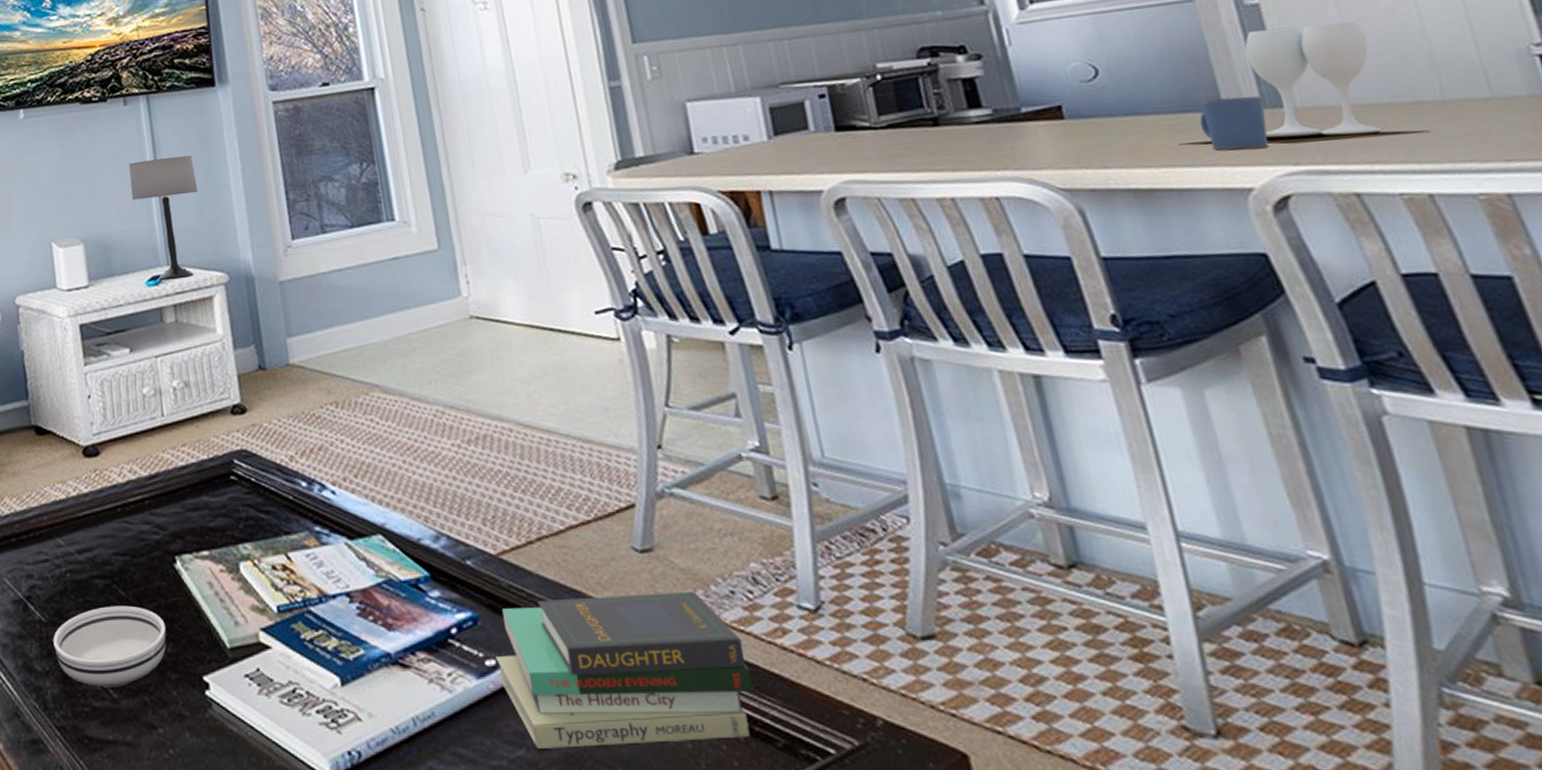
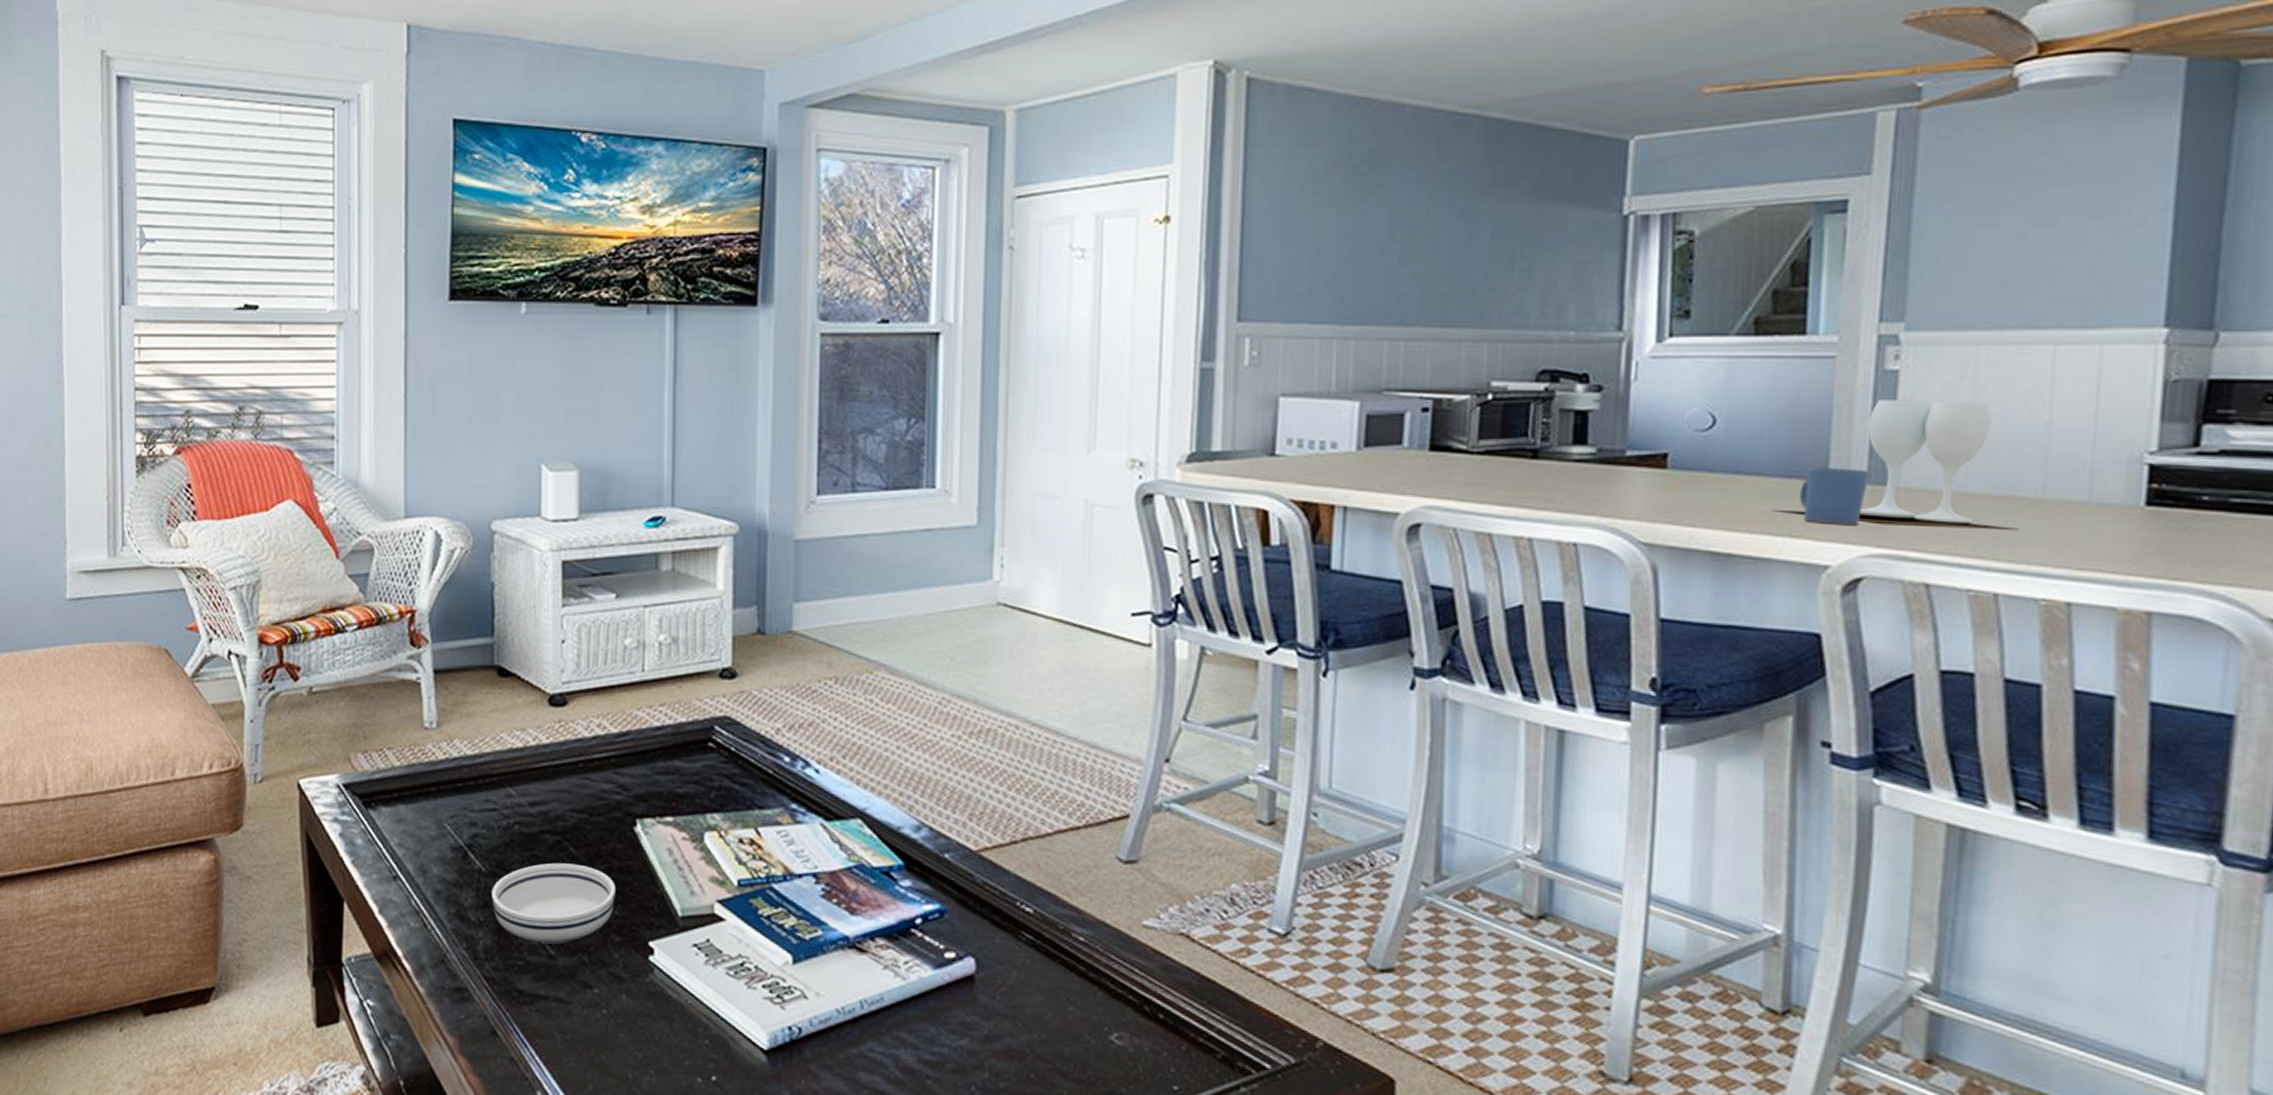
table lamp: present [128,155,198,281] -> none [642,380,719,524]
books: present [495,592,753,749] -> none [955,899,1206,1047]

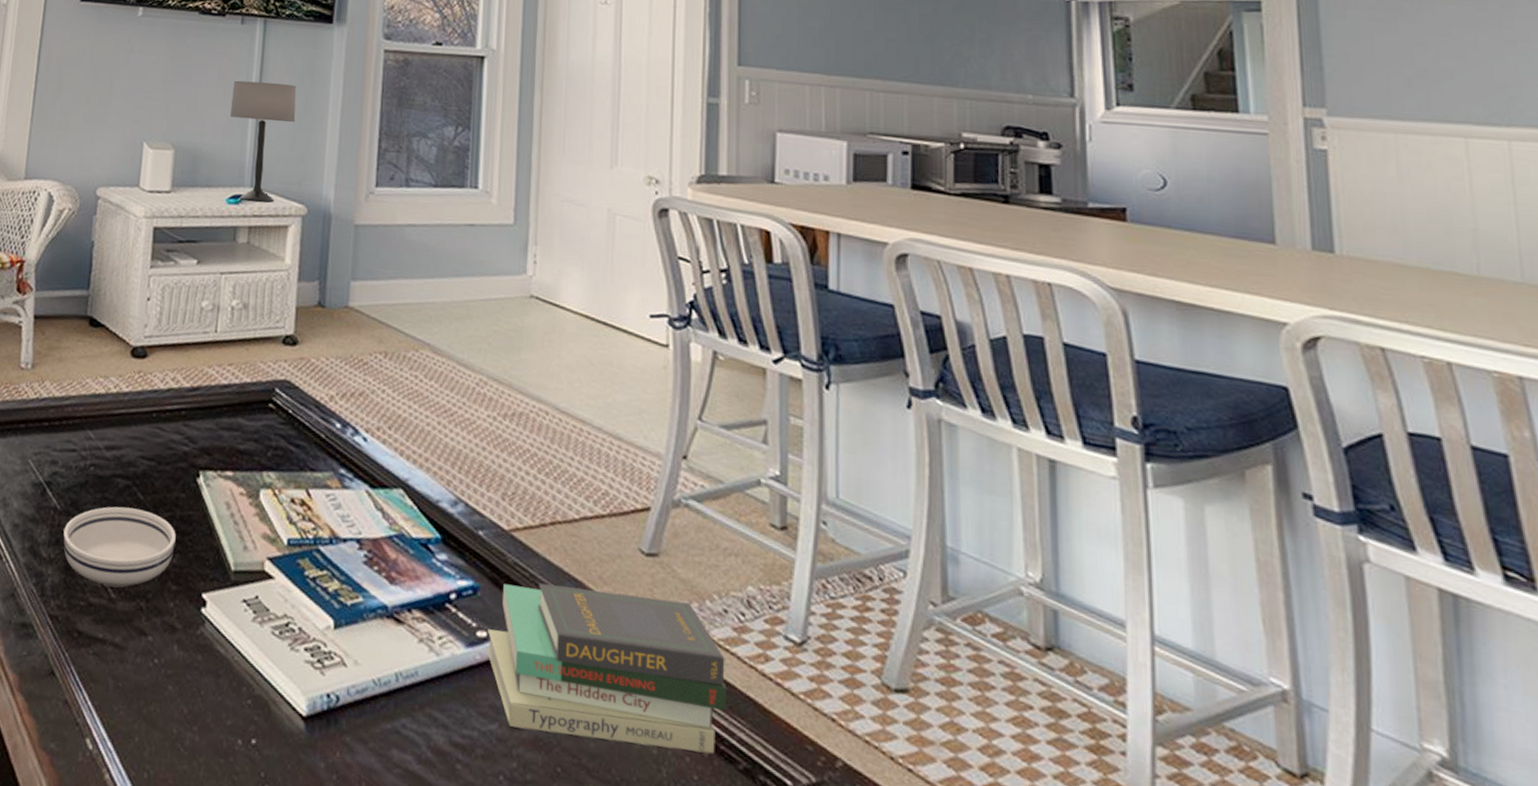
table lamp: none [642,380,719,524] -> present [230,80,297,204]
books: none [955,899,1206,1047] -> present [486,582,726,754]
wineglass: present [1771,400,2019,531] -> none [1227,175,1461,305]
mug: present [1799,468,1869,526] -> none [1251,231,1313,288]

